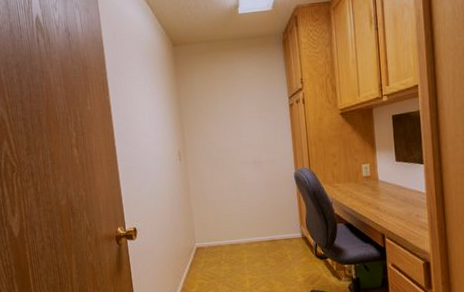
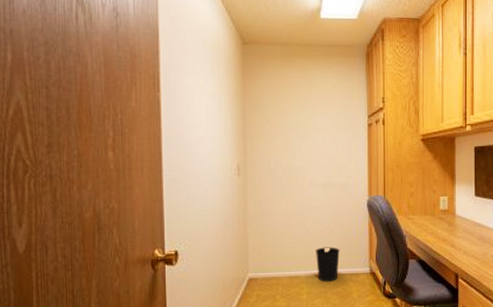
wastebasket: none [252,216,274,247] -> present [316,247,340,282]

